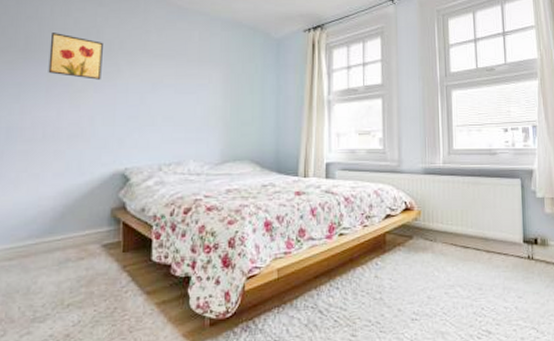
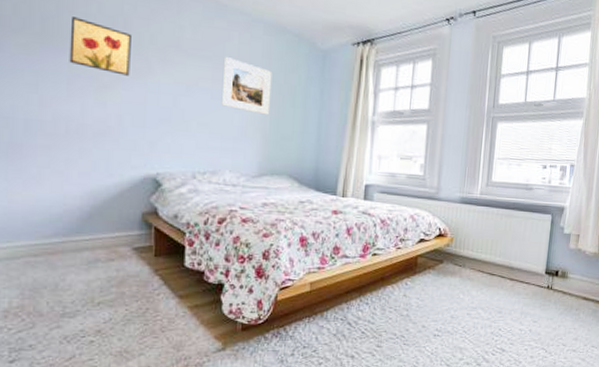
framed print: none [184,54,231,104] -> present [221,57,273,115]

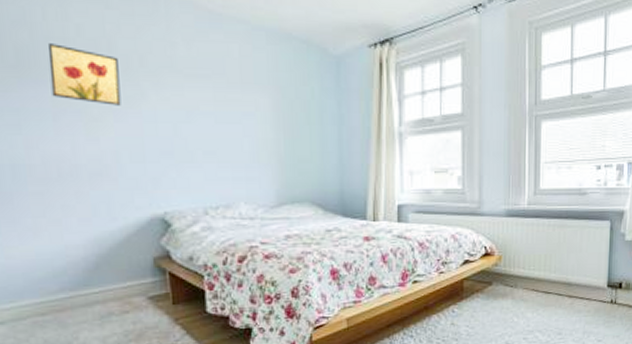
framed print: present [221,57,273,115] -> none [226,74,283,136]

